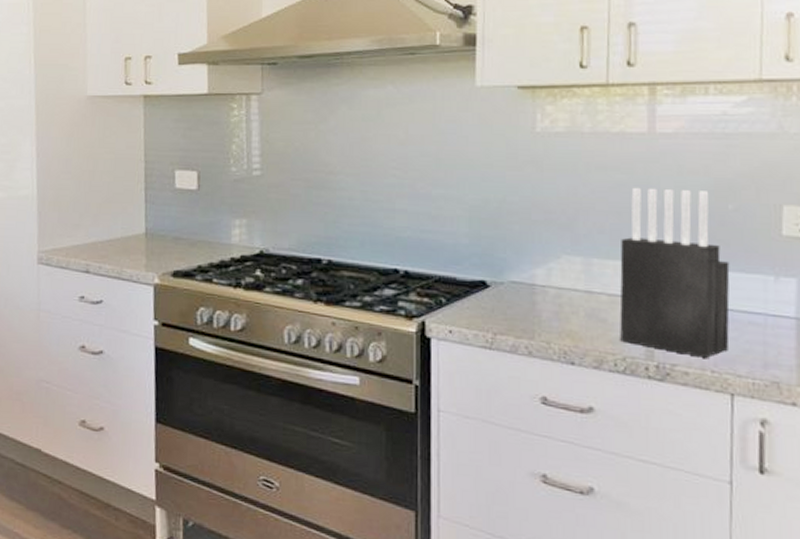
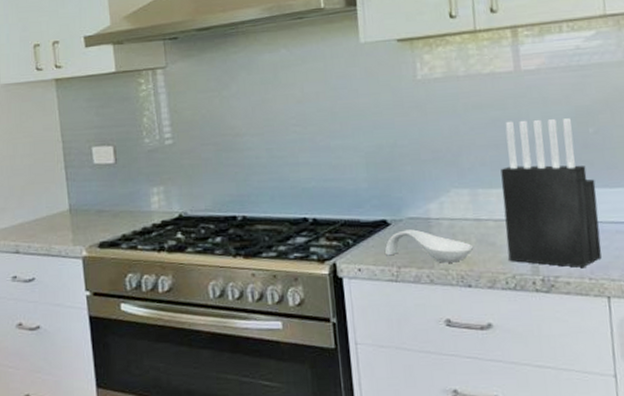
spoon rest: none [481,294,582,336] -> present [385,229,474,263]

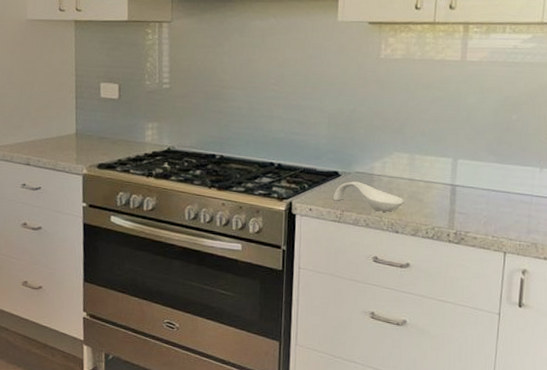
knife block: present [500,118,602,267] -> none [431,102,510,227]

